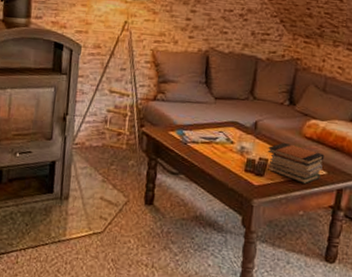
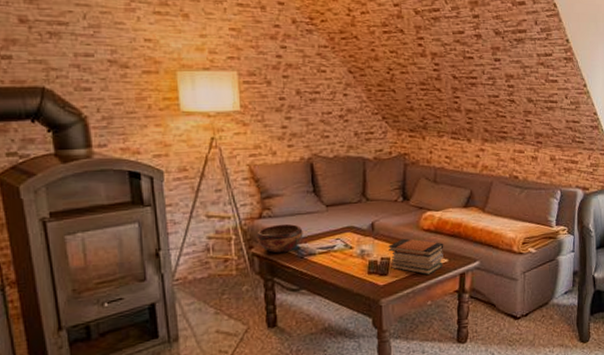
decorative bowl: none [148,108,191,137] -> present [257,223,303,254]

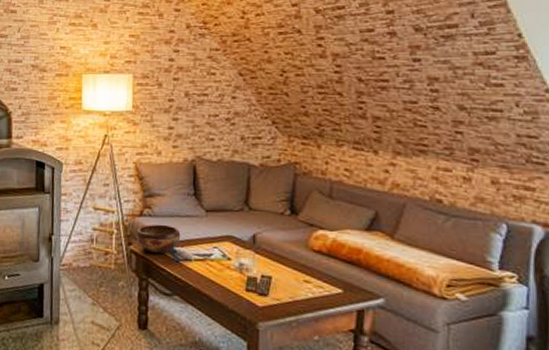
book stack: present [388,238,444,275] -> none [271,256,338,304]

